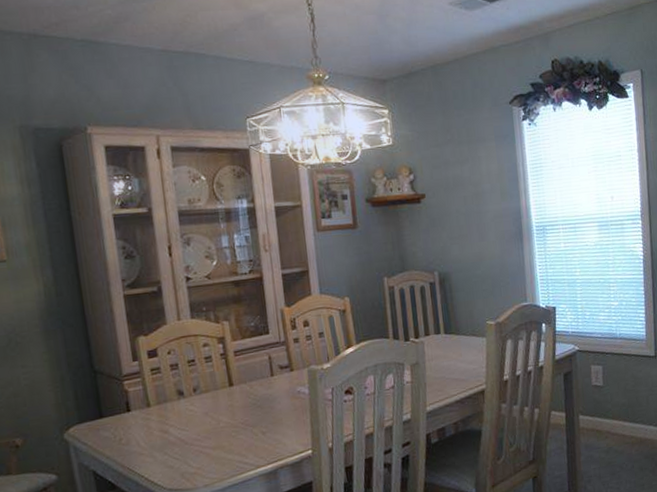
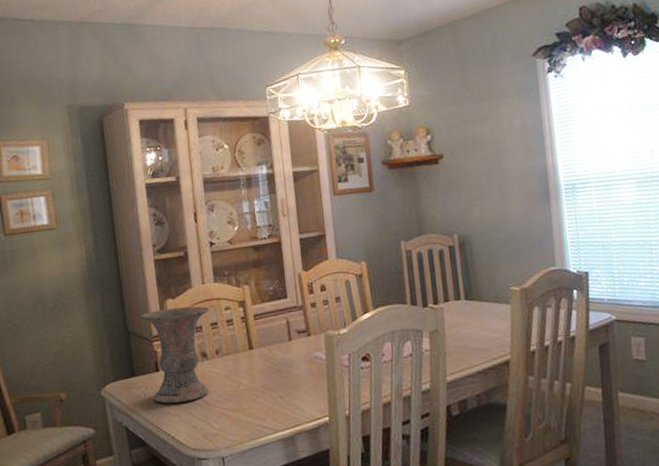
vase: none [109,343,186,445] -> present [141,306,209,404]

